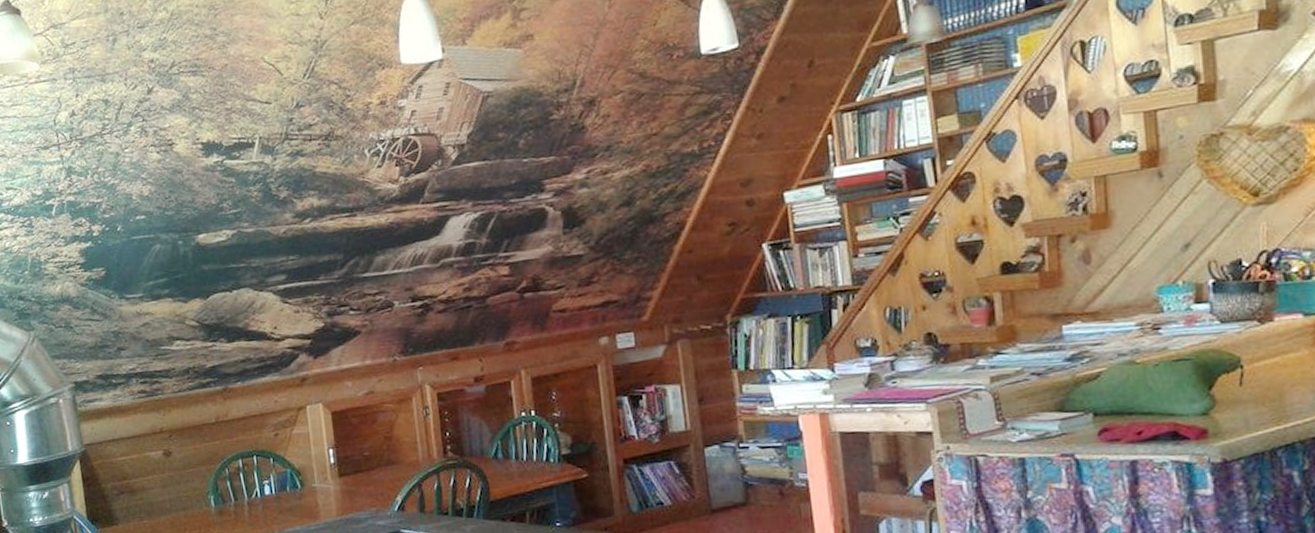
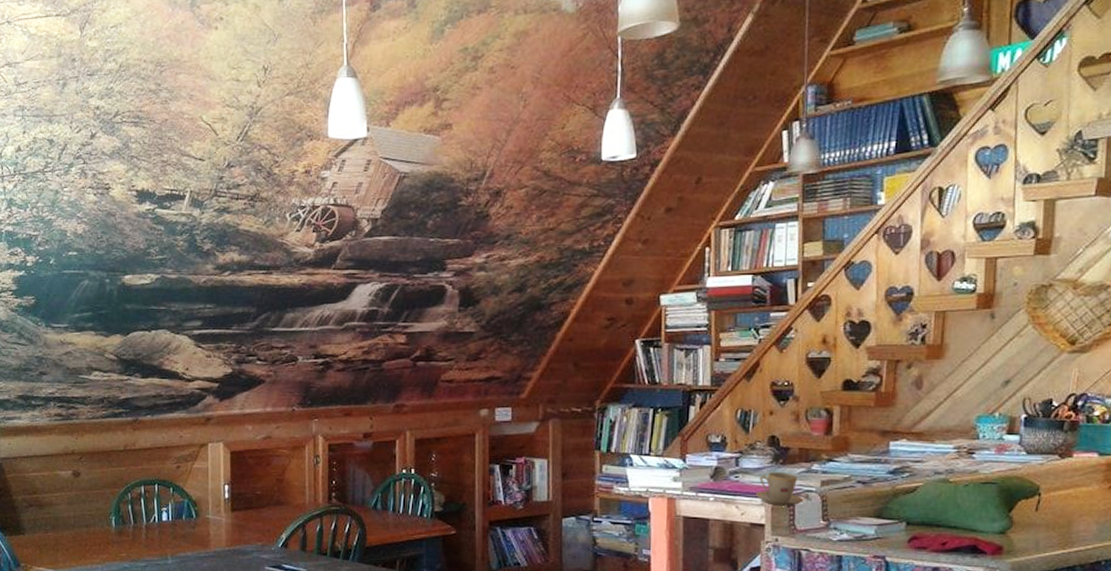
teacup: none [918,372,974,410] -> present [756,472,804,506]

